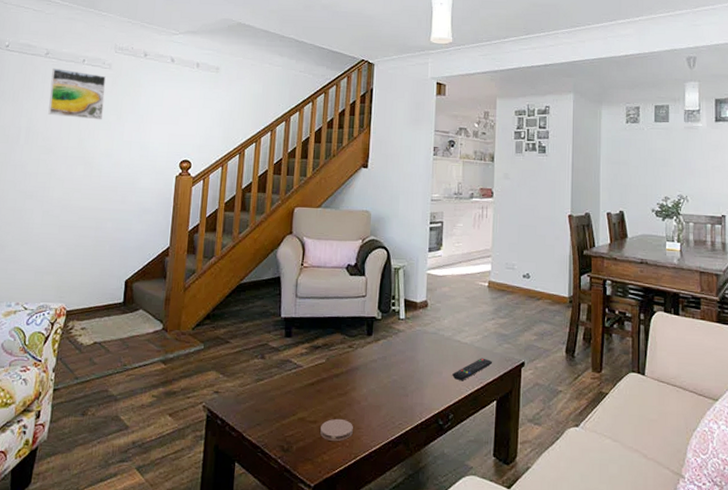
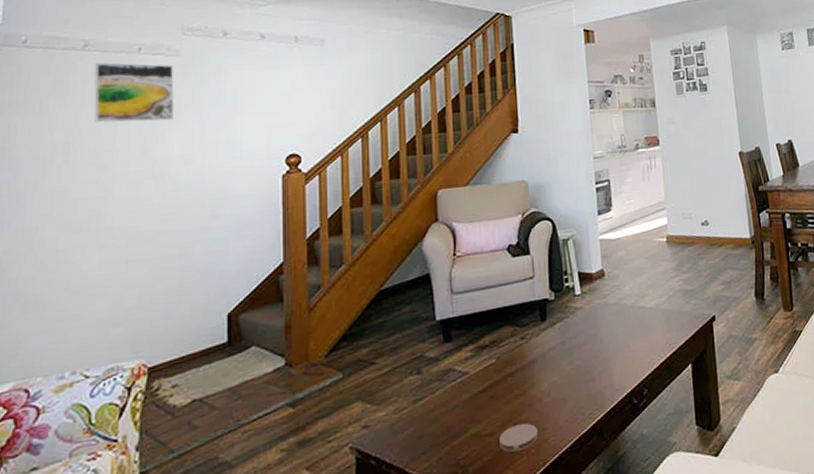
remote control: present [452,358,493,381] -> none [641,320,683,351]

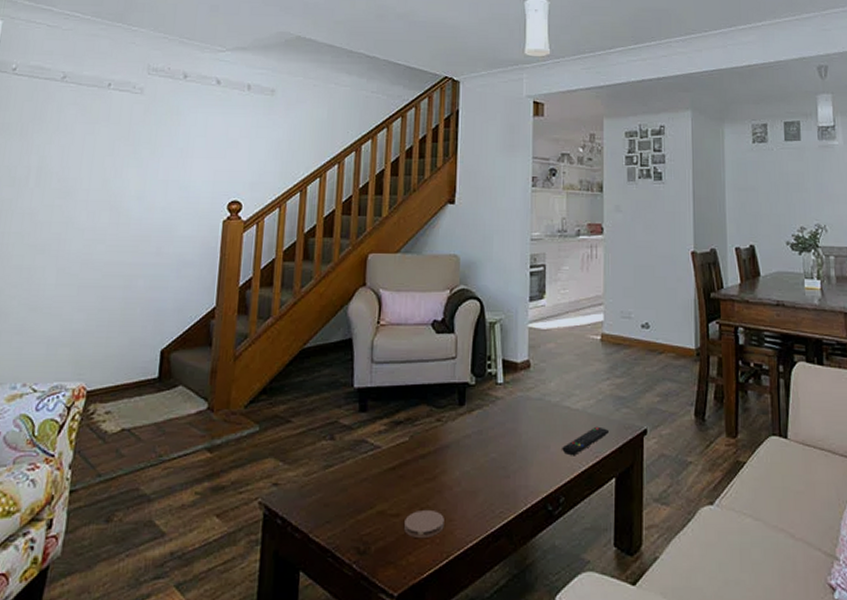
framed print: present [94,62,174,123] -> none [65,94,137,156]
remote control: none [641,320,683,351] -> present [562,426,610,456]

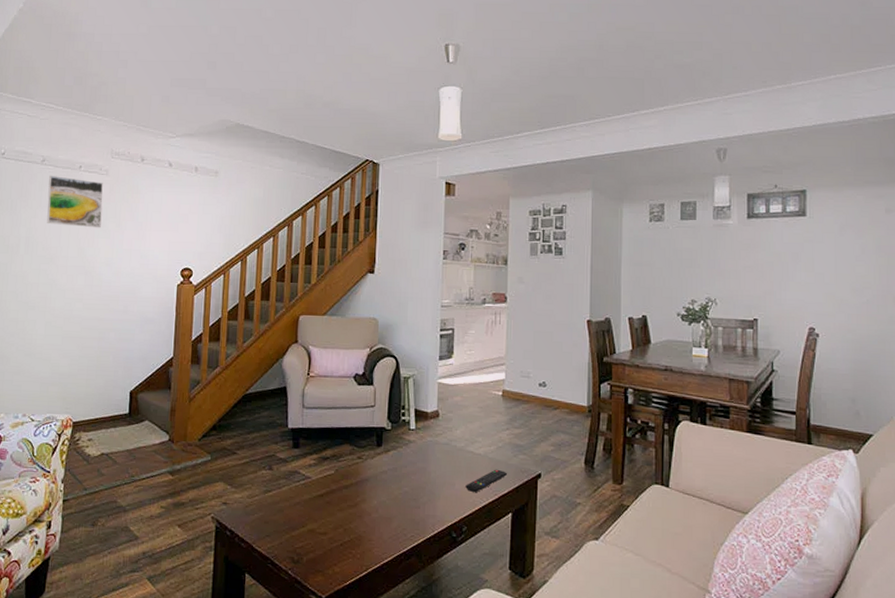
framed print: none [65,94,137,156] -> present [47,175,103,228]
coaster: present [404,509,444,539] -> none [331,530,364,554]

